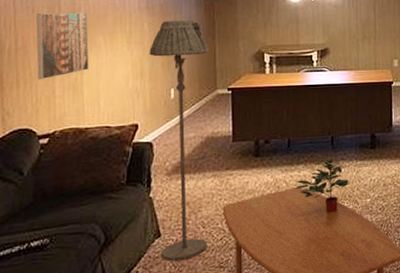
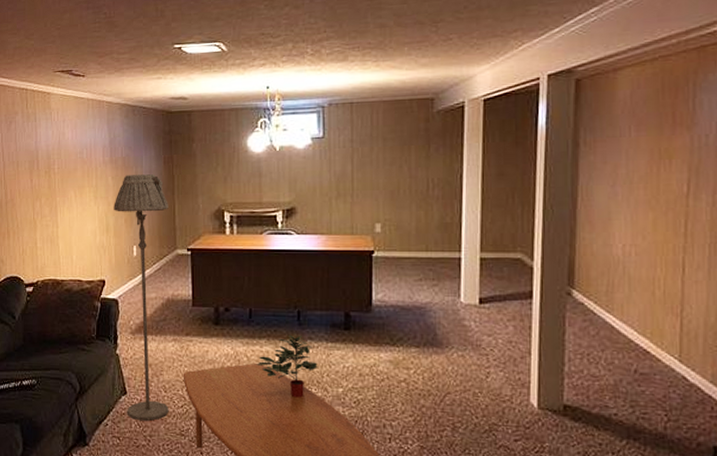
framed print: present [36,12,89,80] -> none [20,166,63,232]

